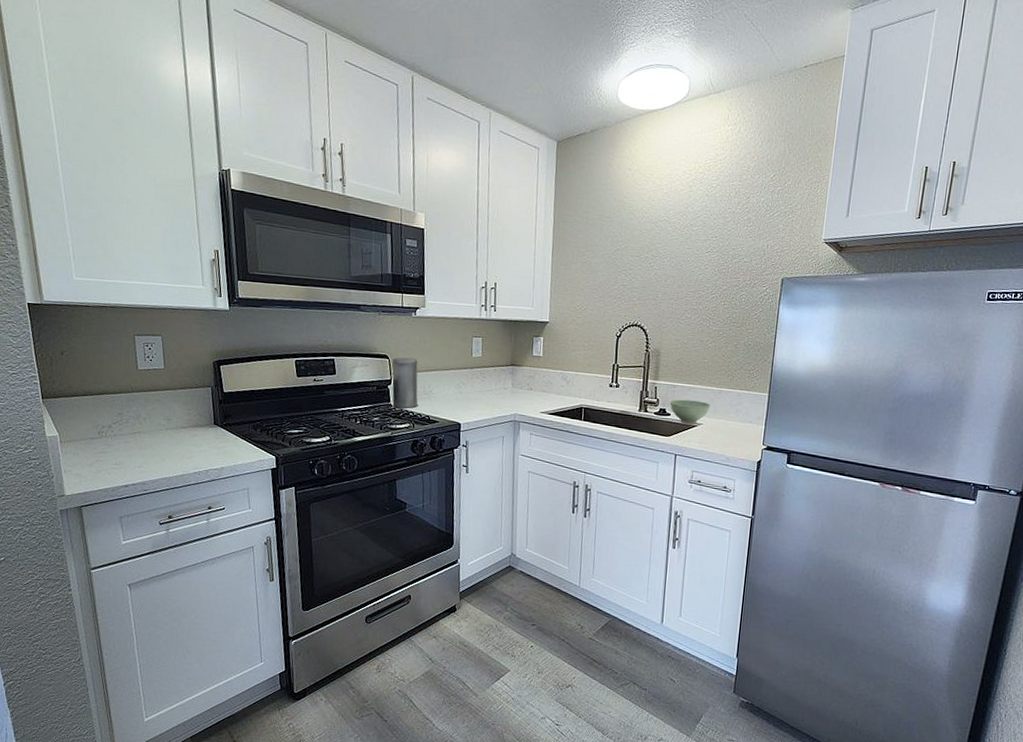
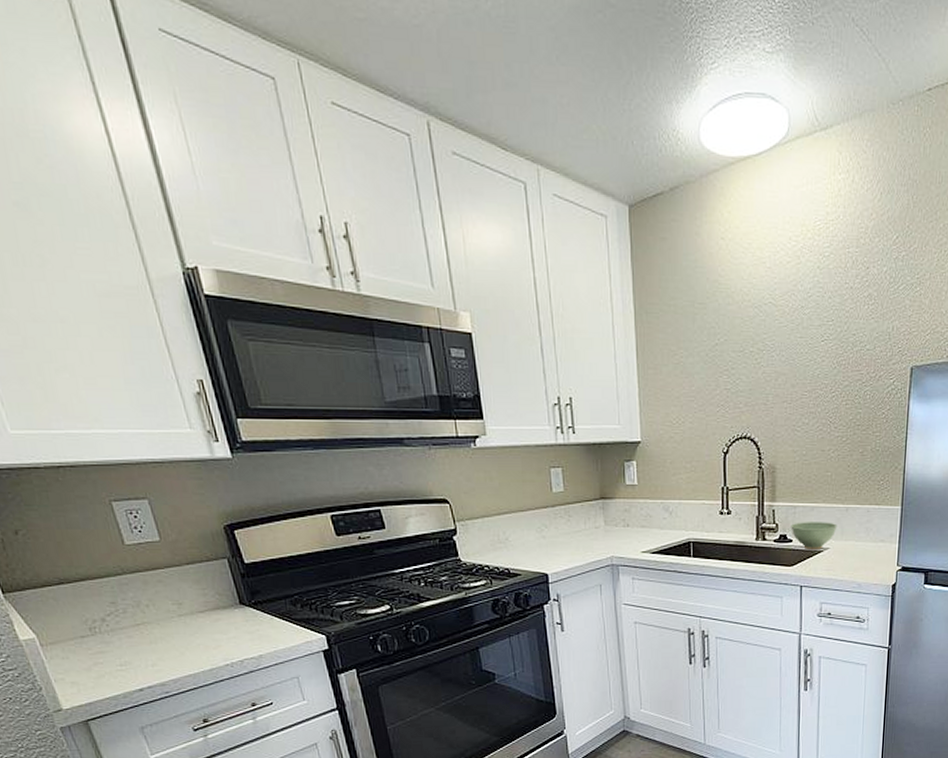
canister: present [392,357,418,409] -> none [454,500,494,563]

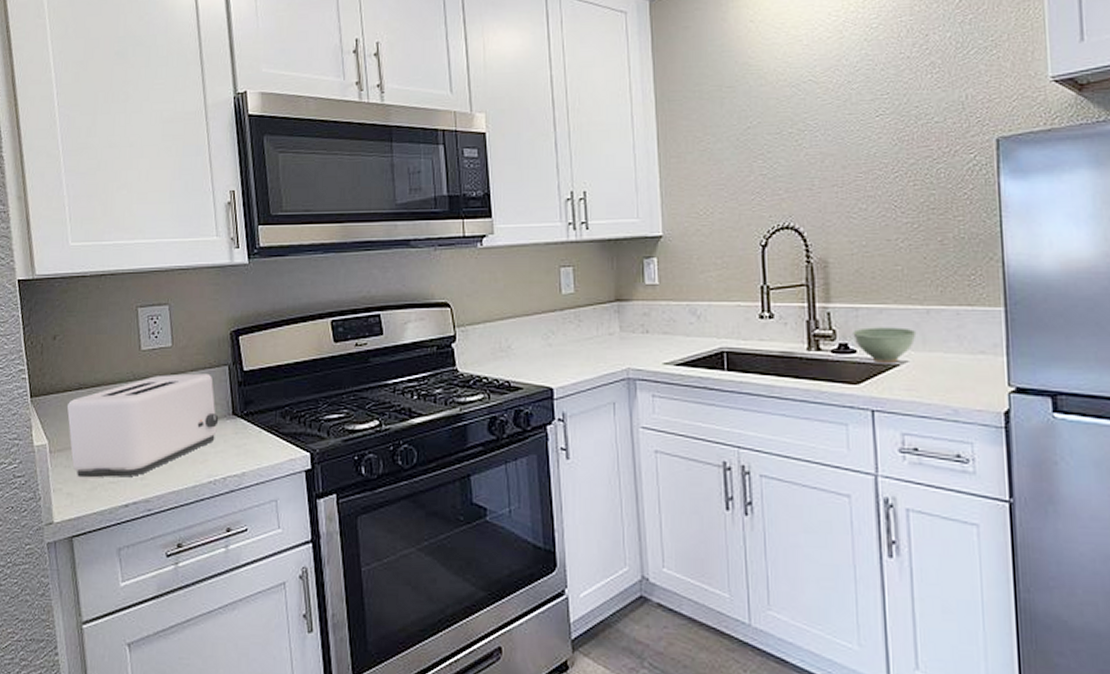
toaster: none [50,566,226,667] -> present [67,373,219,478]

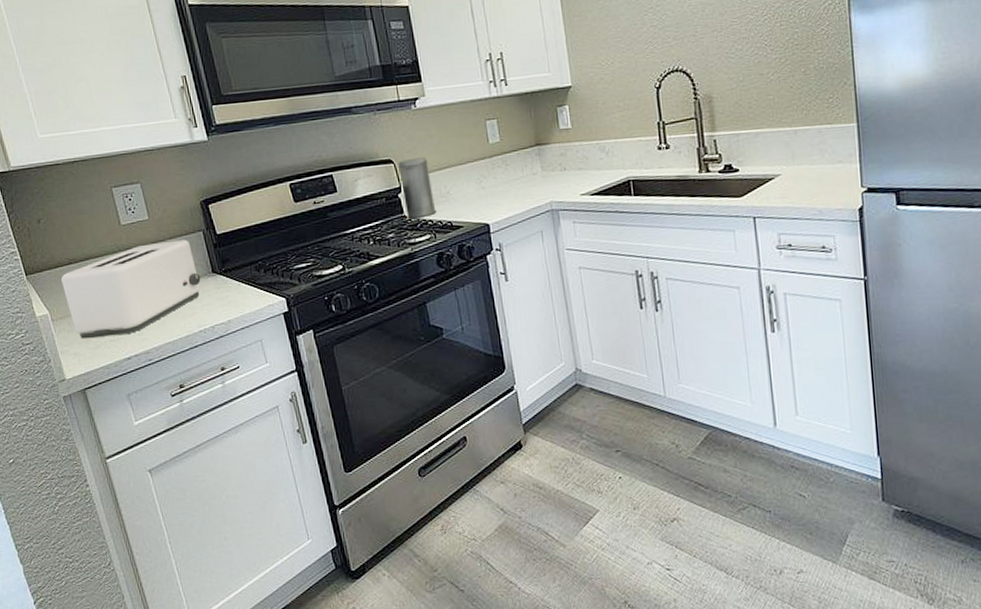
canister: none [455,303,494,374] -> present [398,157,437,219]
bowl: present [853,327,917,364] -> none [735,147,787,179]

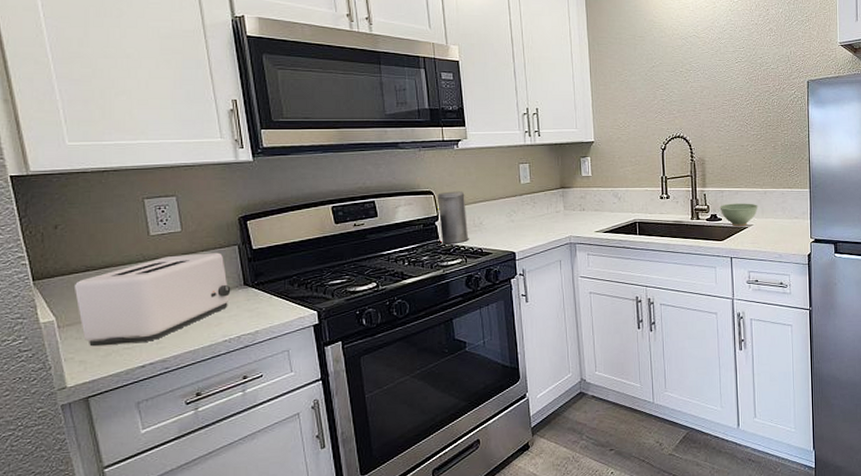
bowl: none [735,147,787,179] -> present [720,203,758,227]

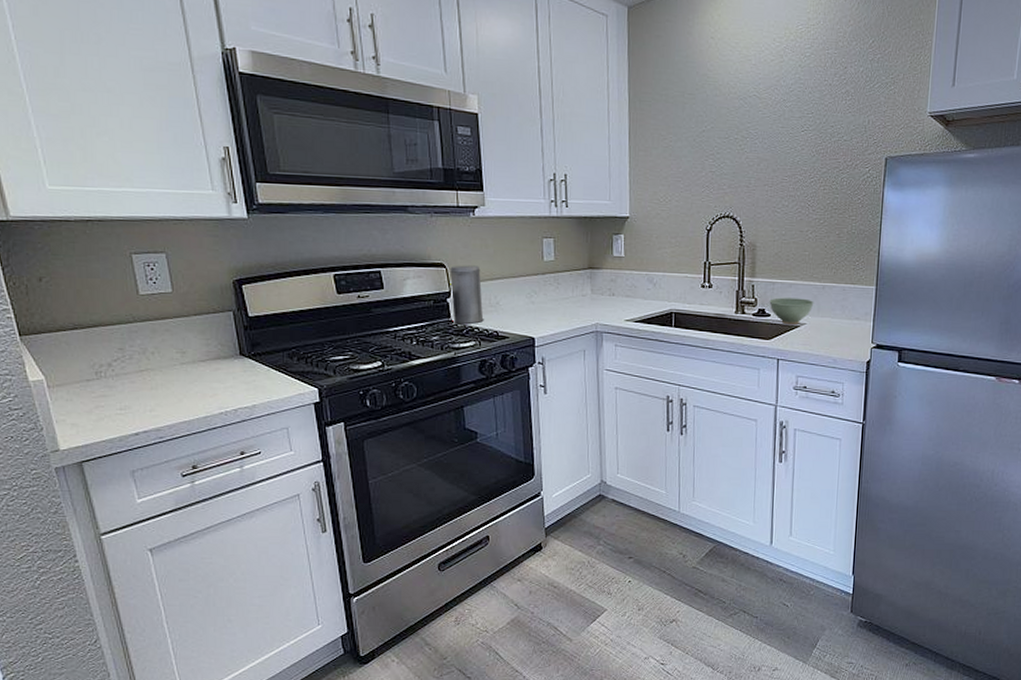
toaster: present [75,252,231,347] -> none [63,317,226,410]

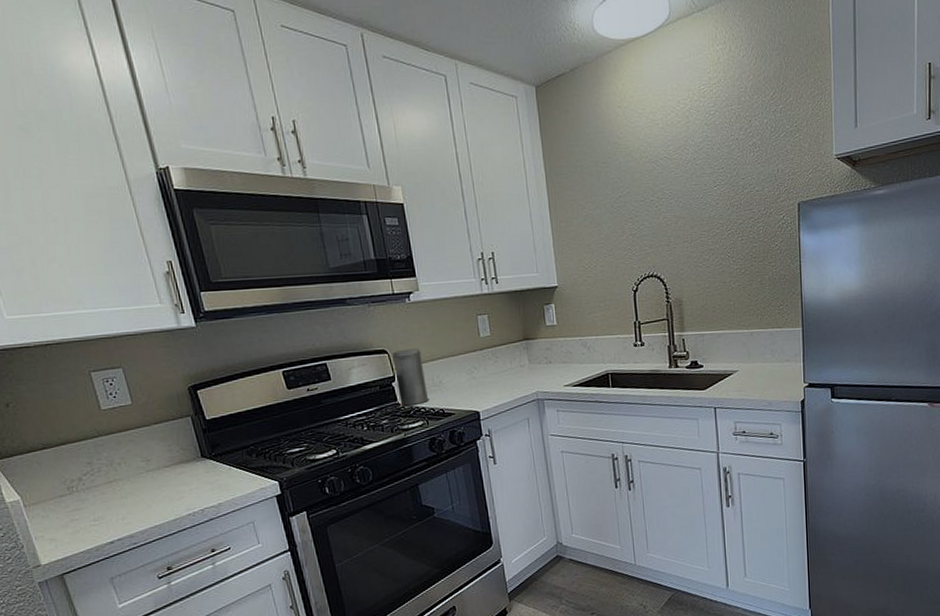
bowl: present [769,297,814,325] -> none [700,346,744,374]

